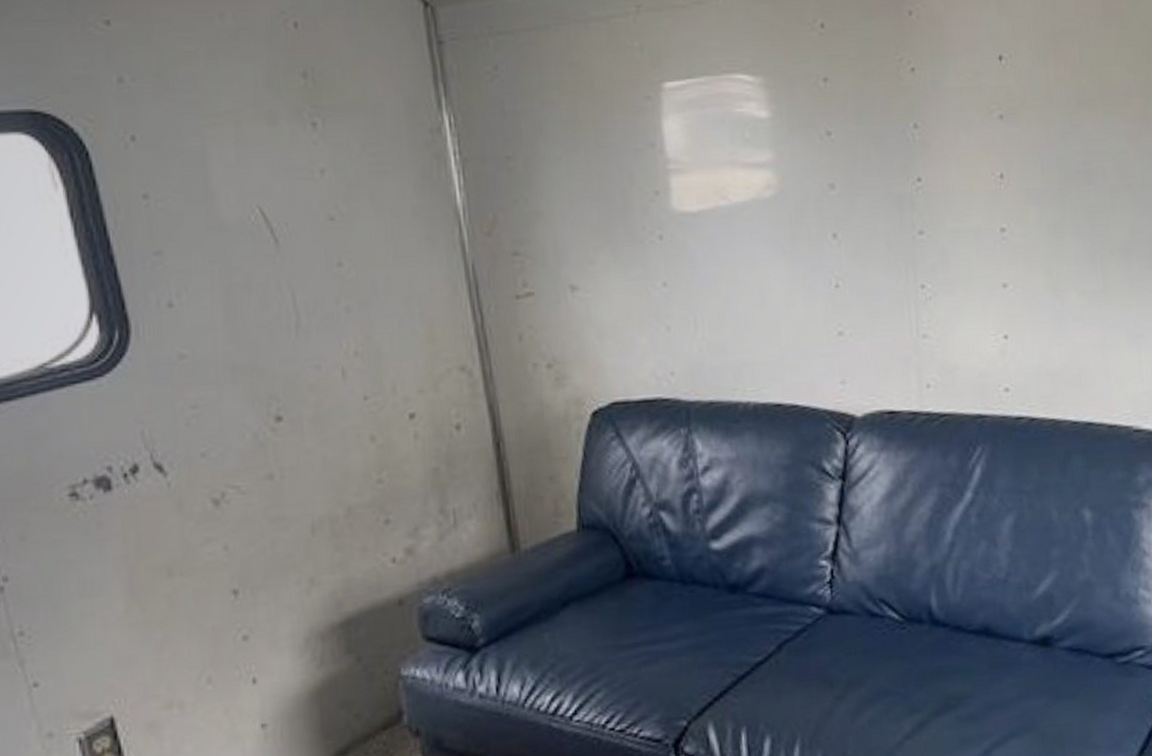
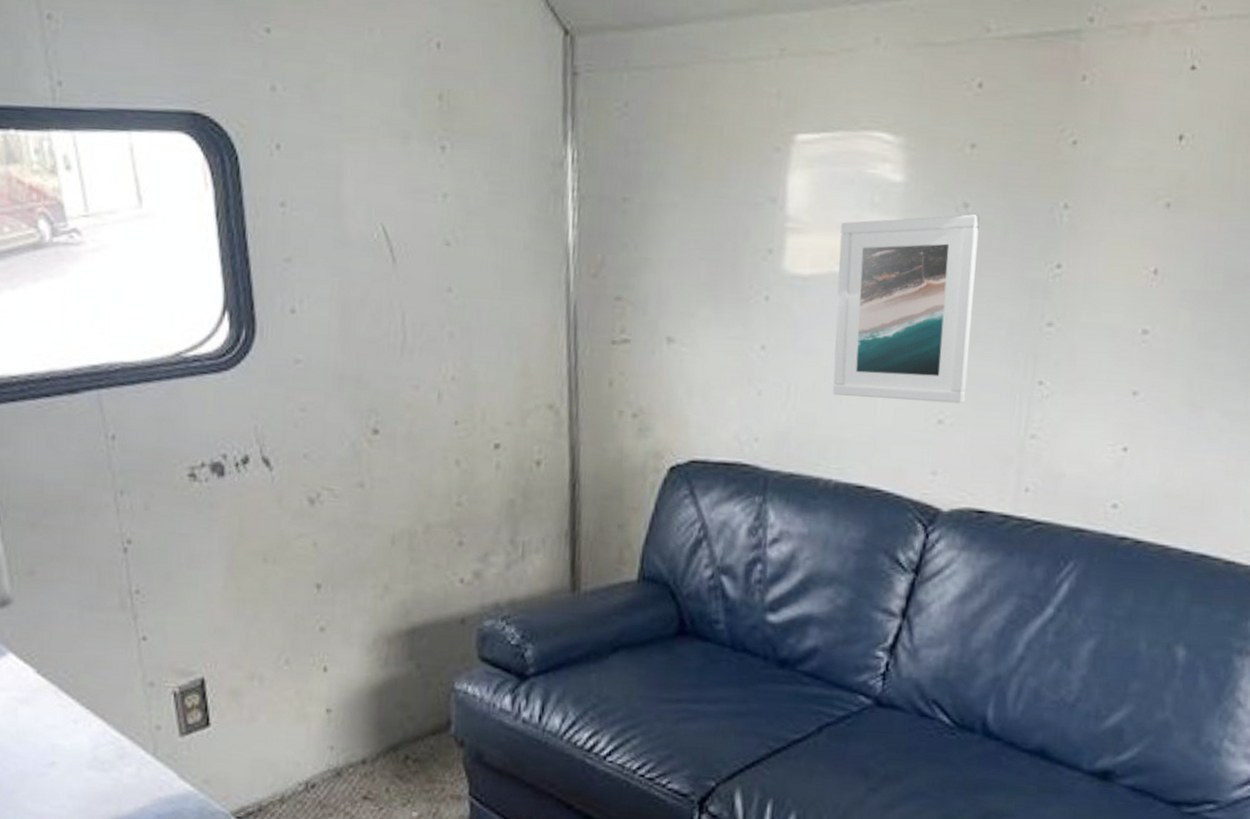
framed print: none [719,141,859,321] -> present [833,214,980,404]

